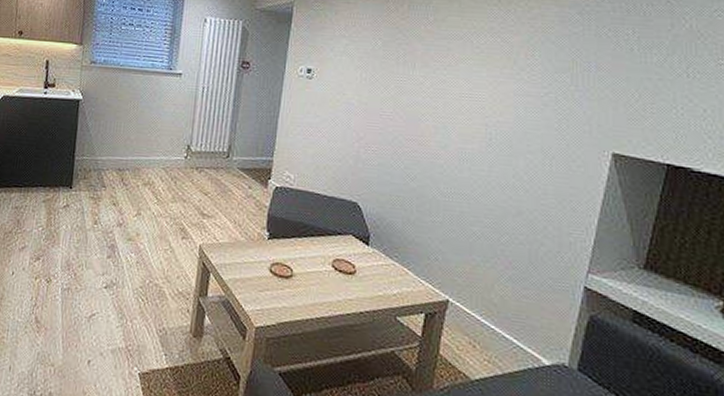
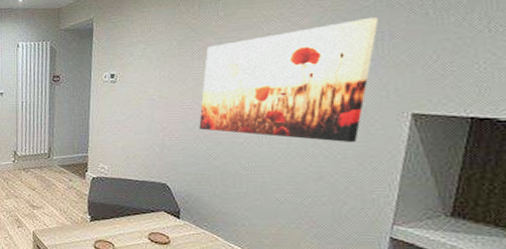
wall art: none [398,45,586,178] -> present [199,17,379,143]

